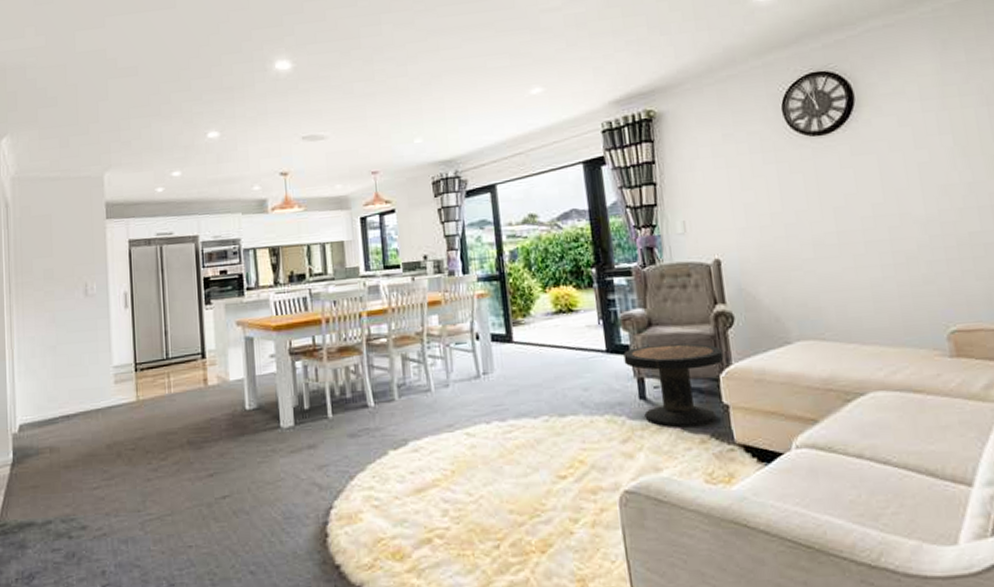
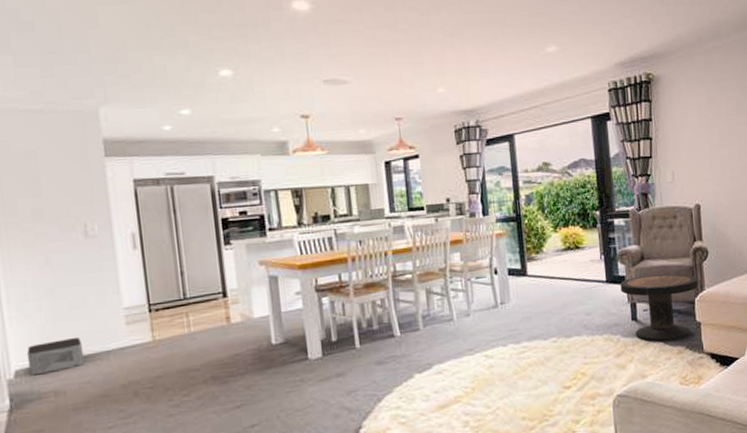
storage bin: none [30,395,77,431] -> present [26,338,85,376]

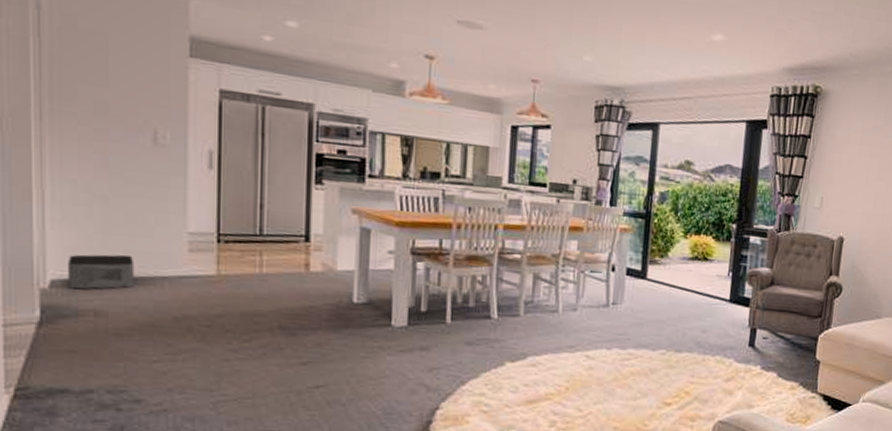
side table: present [620,273,699,343] -> none [743,301,827,376]

